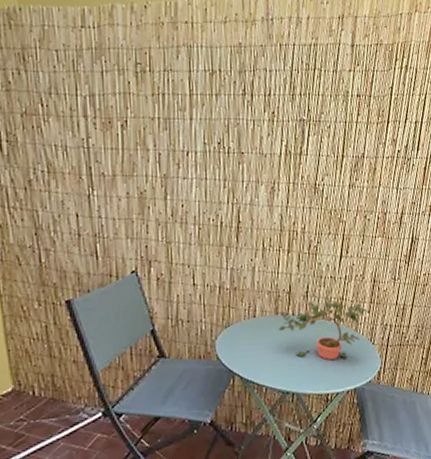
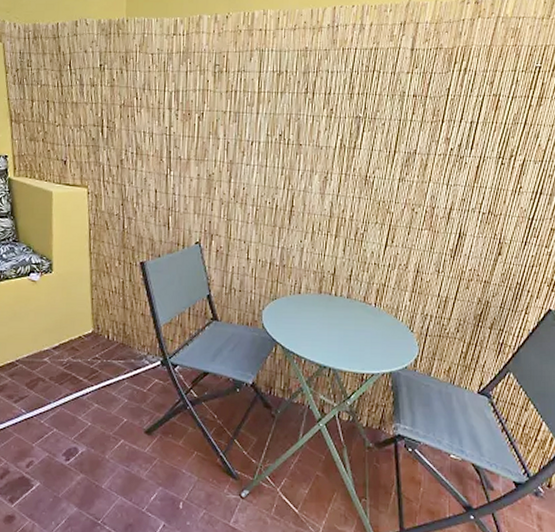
potted plant: present [277,299,367,360] -> none [320,284,409,342]

